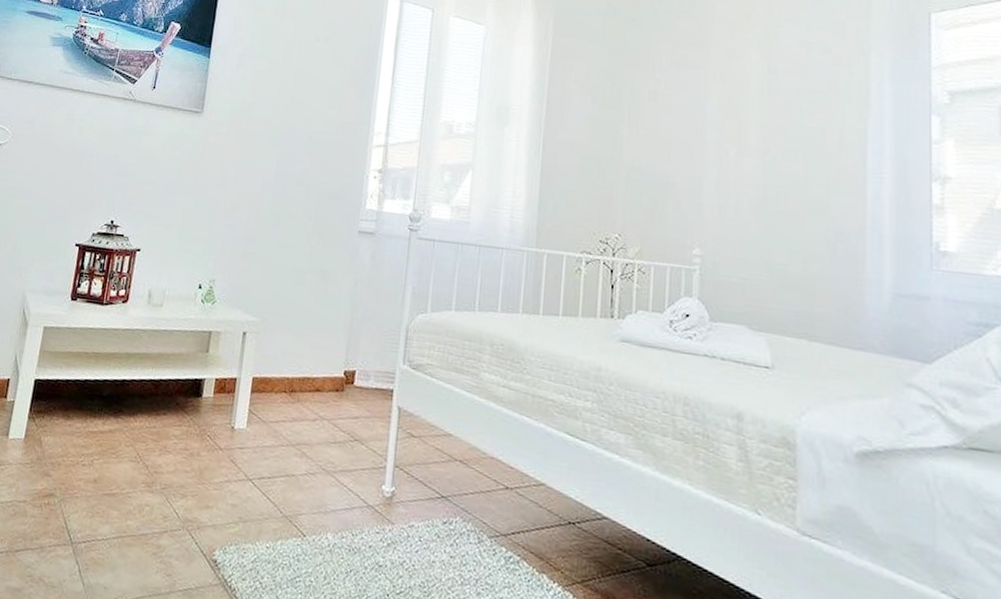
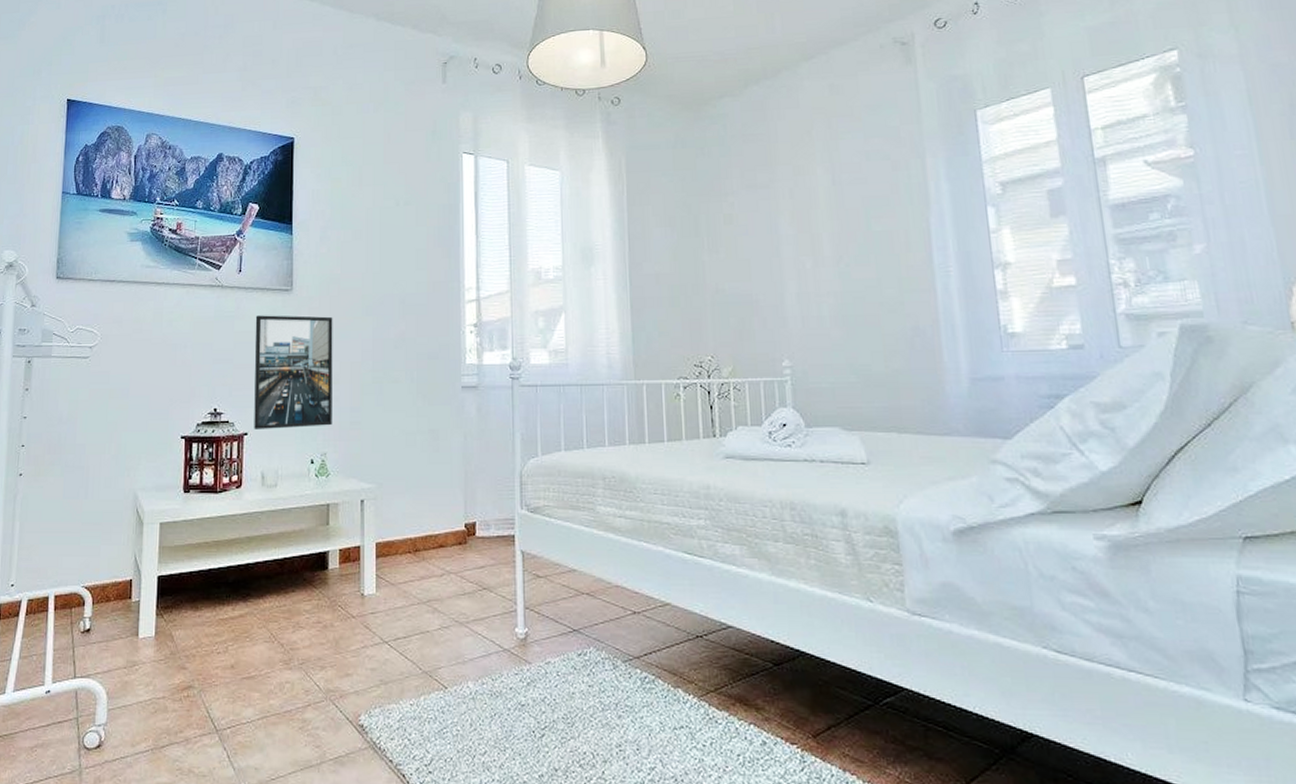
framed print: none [147,134,239,253] -> present [254,315,333,429]

